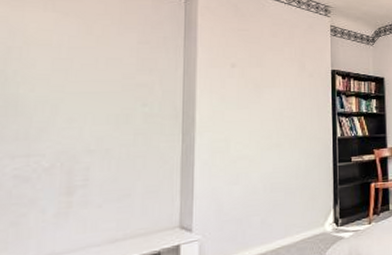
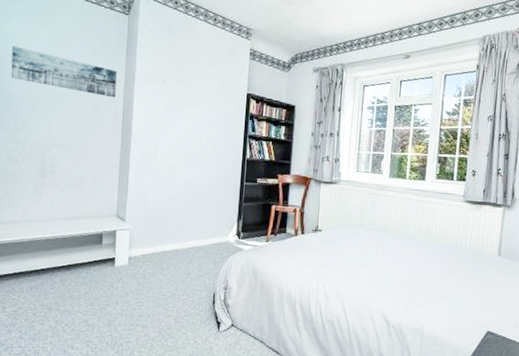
wall art: none [20,39,172,89] -> present [11,46,117,98]

